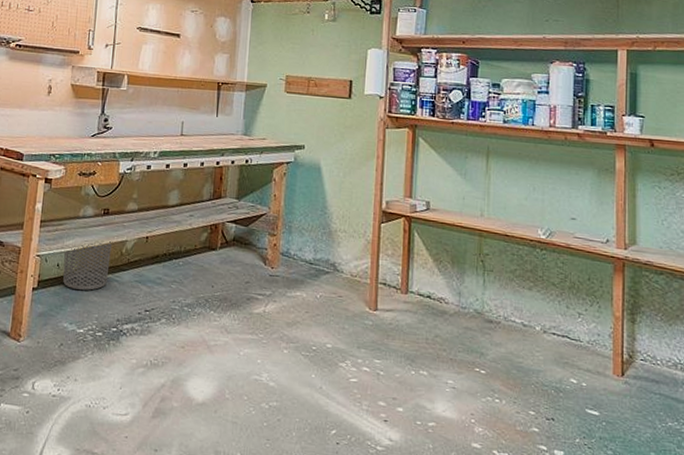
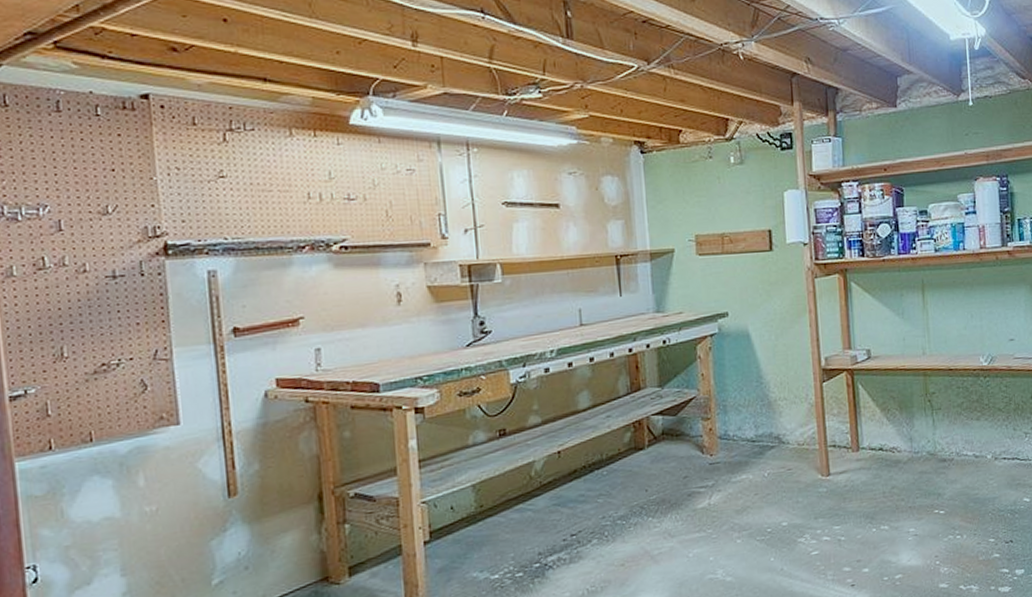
waste bin: present [63,241,112,291] -> none [456,466,518,532]

